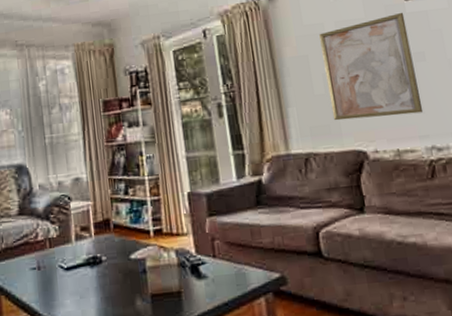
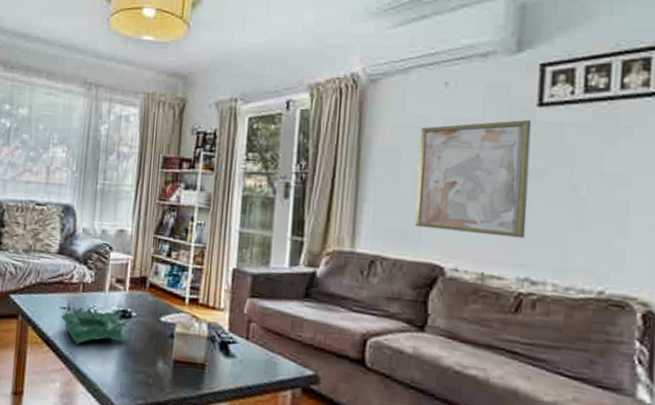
decorative bowl: none [33,259,101,303] -> present [61,306,130,345]

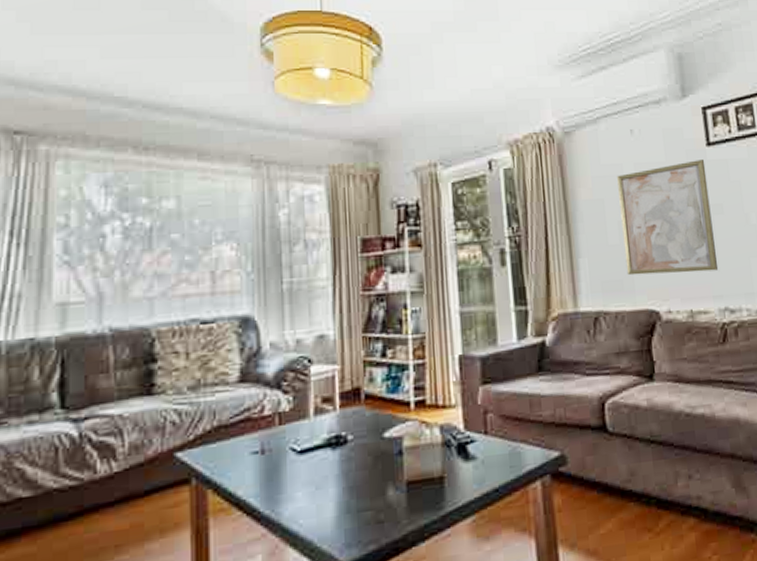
decorative bowl: present [61,306,130,345] -> none [254,438,346,497]

